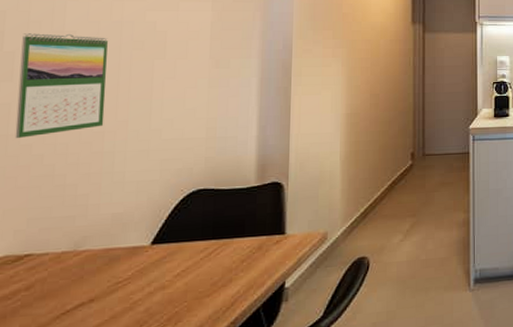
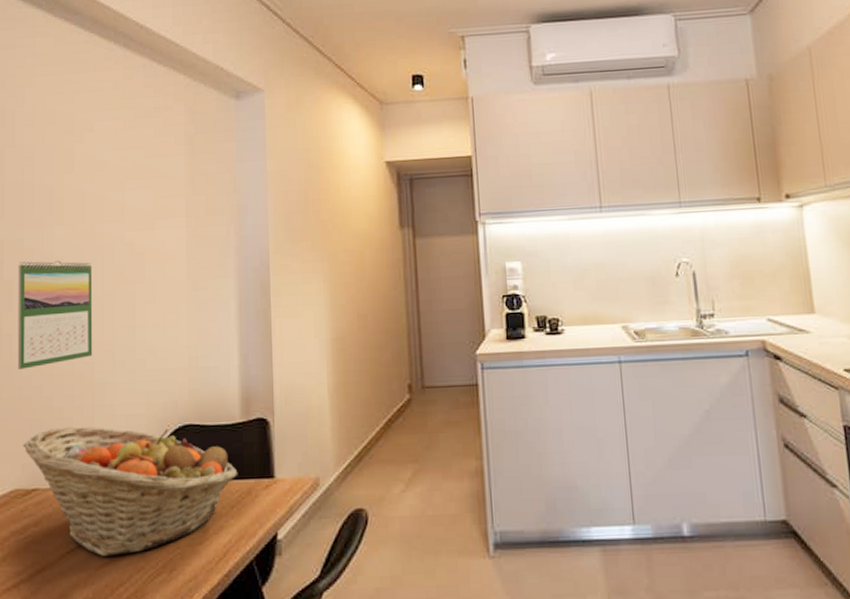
fruit basket: none [16,193,250,315] -> present [23,426,238,556]

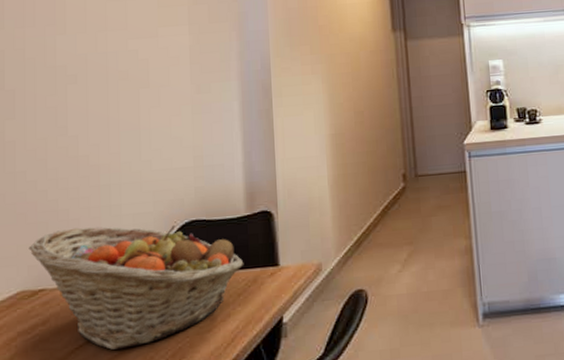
calendar: present [17,260,93,369] -> none [20,68,98,175]

